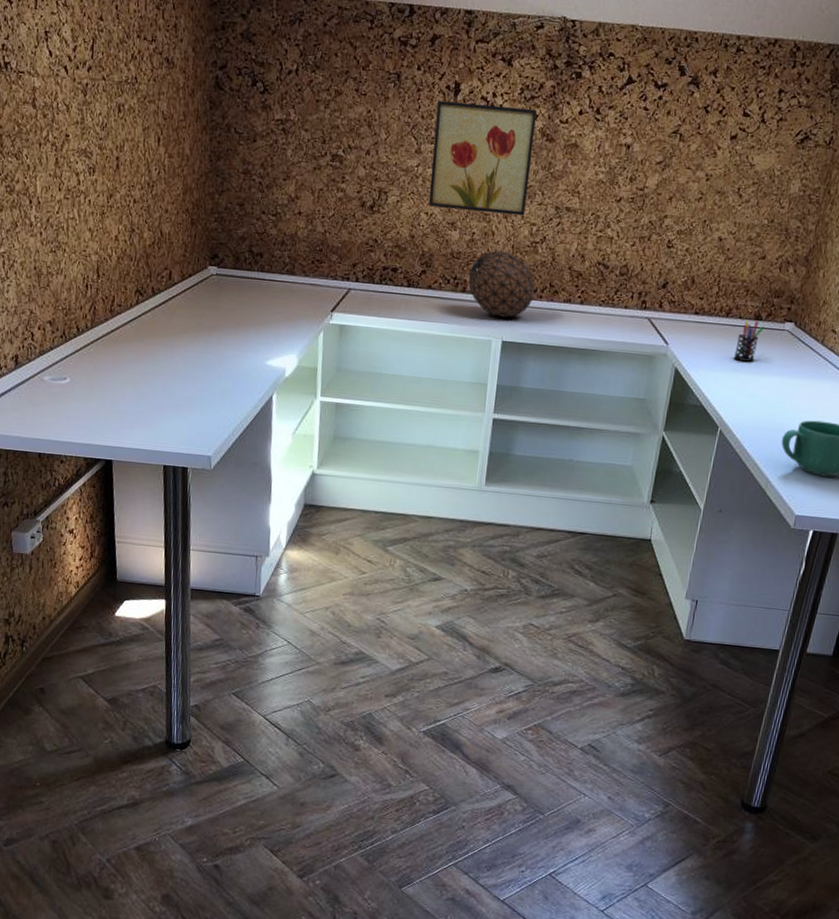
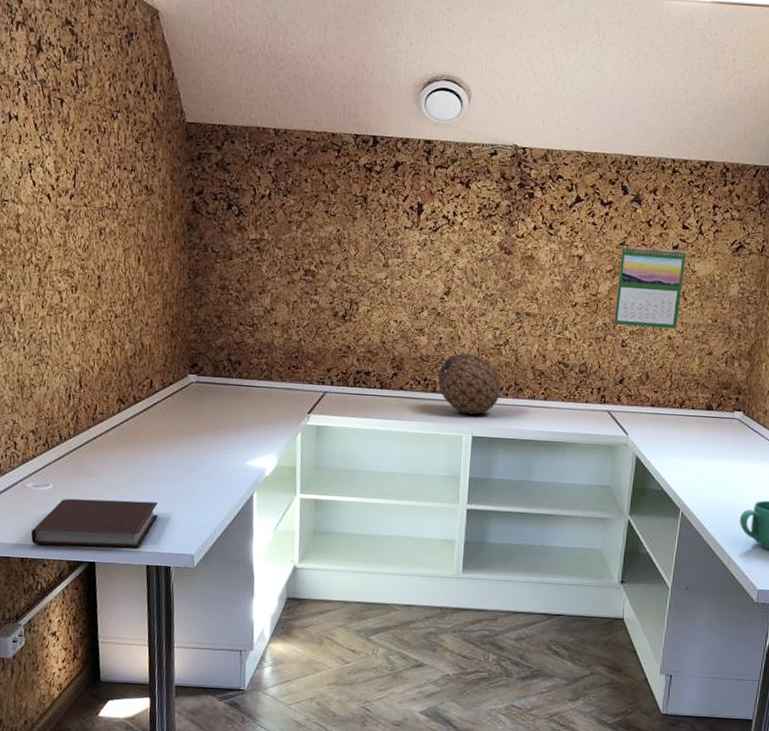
notebook: none [48,393,176,448] -> present [31,498,158,548]
wall art: present [429,100,537,216] -> none [397,219,495,321]
calendar: none [660,134,745,230] -> present [614,245,686,329]
pen holder: present [734,320,764,362] -> none [690,410,716,449]

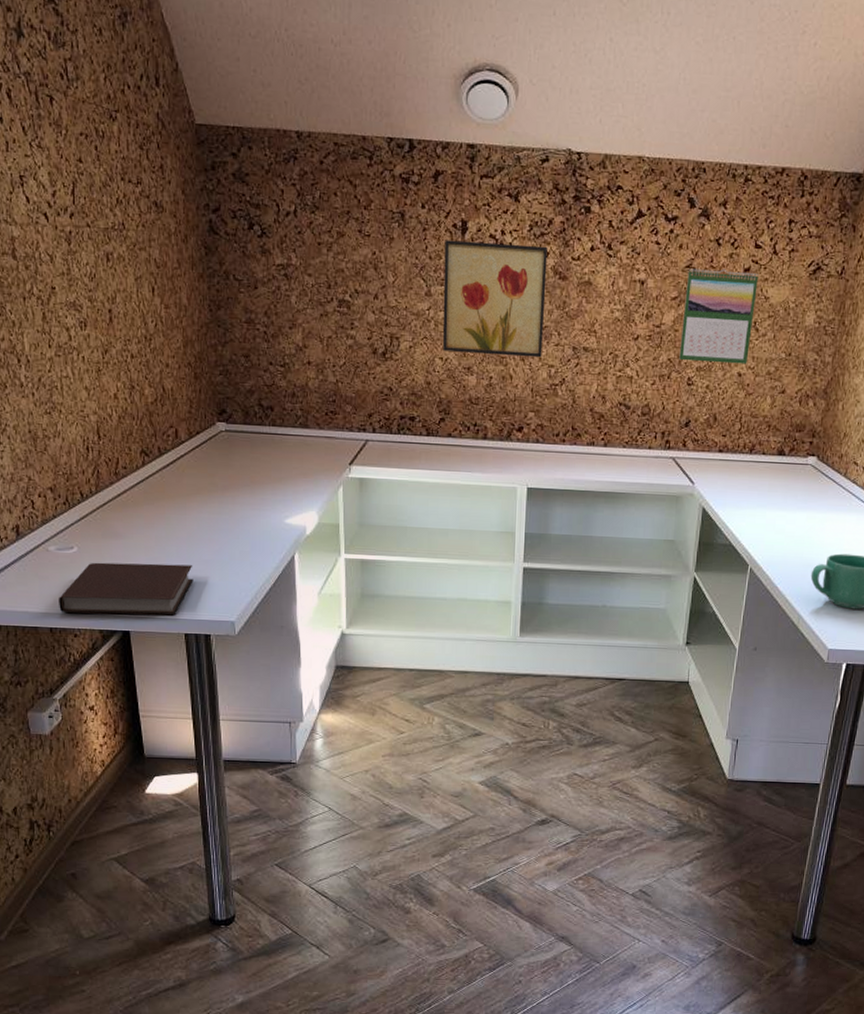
wall art: none [397,219,495,321] -> present [442,240,548,358]
decorative ball: present [438,353,501,415] -> none [489,395,557,464]

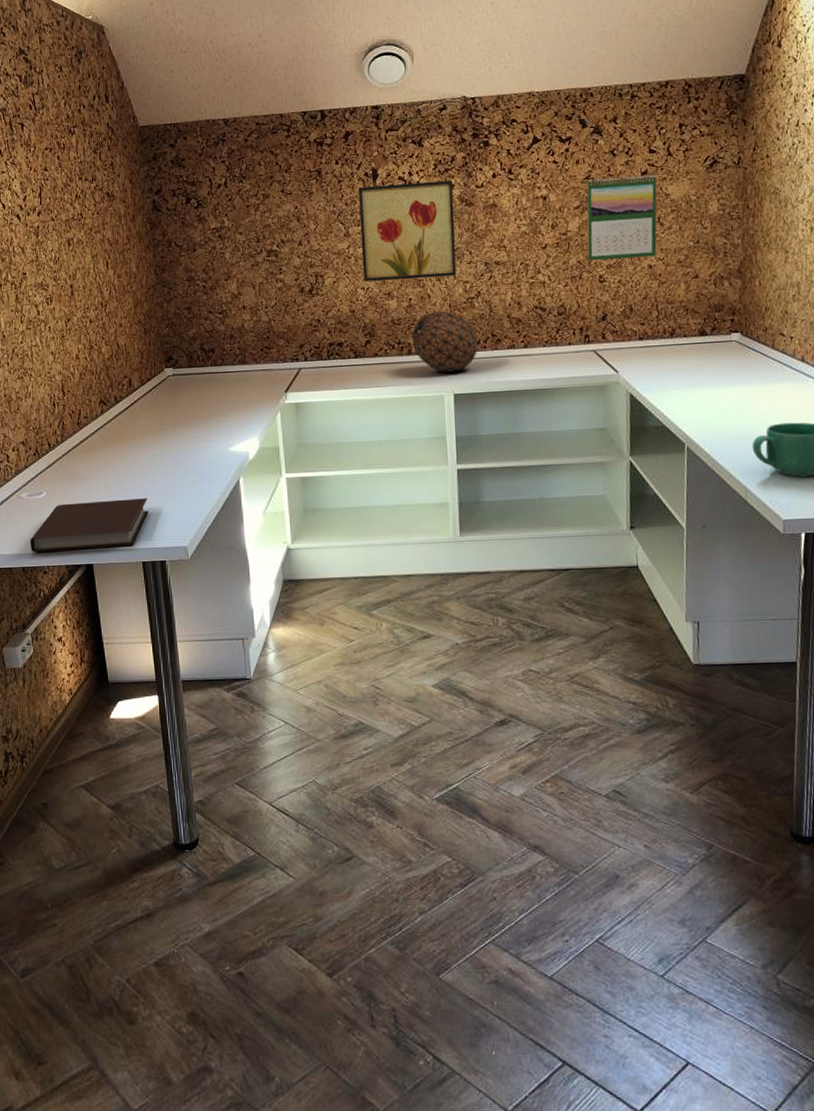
decorative ball: none [489,395,557,464] -> present [412,311,478,372]

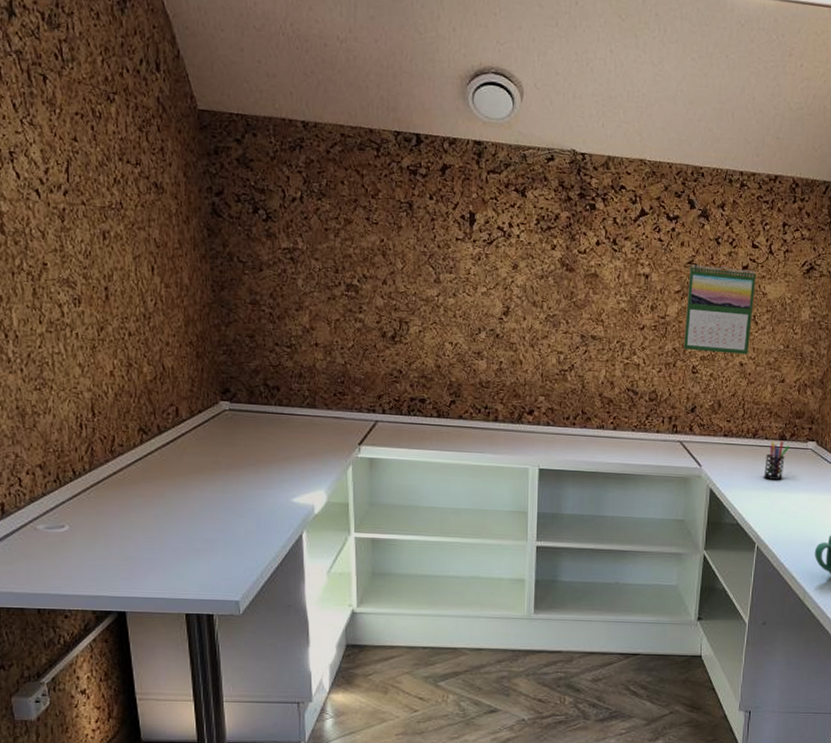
notebook: present [30,498,149,553] -> none [48,541,195,596]
wall art: present [358,180,457,282] -> none [452,230,555,345]
decorative ball: present [412,311,478,372] -> none [500,379,567,446]
pen holder: none [686,336,711,377] -> present [764,440,789,480]

